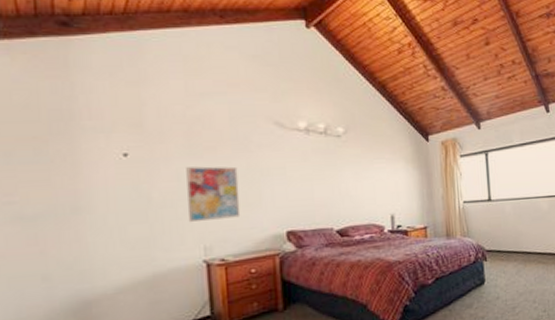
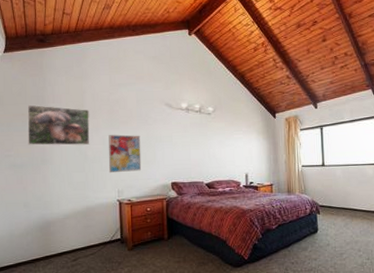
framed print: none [42,122,156,185] -> present [27,104,90,146]

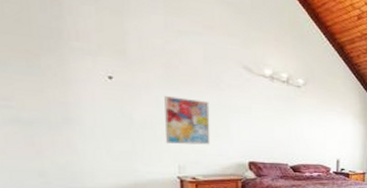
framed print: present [27,104,90,146] -> none [33,38,137,105]

